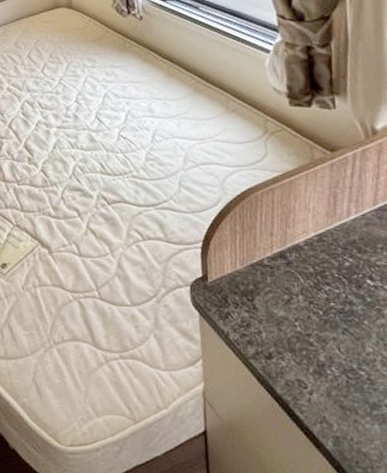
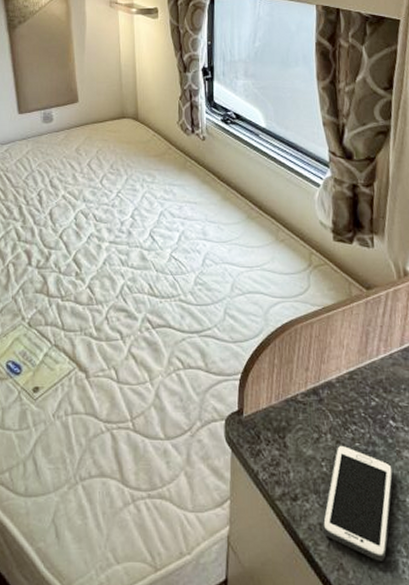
cell phone: none [300,304,375,415] -> present [322,443,394,561]

